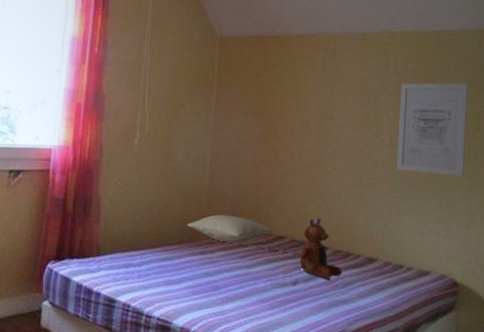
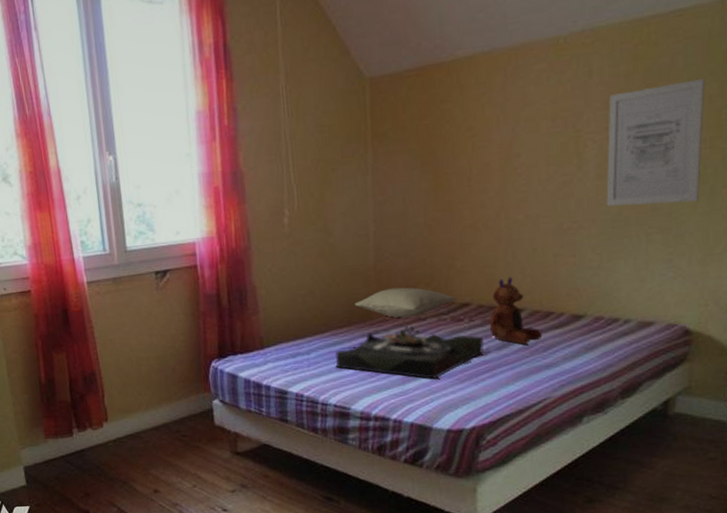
serving tray: none [163,249,294,302] -> present [335,324,484,379]

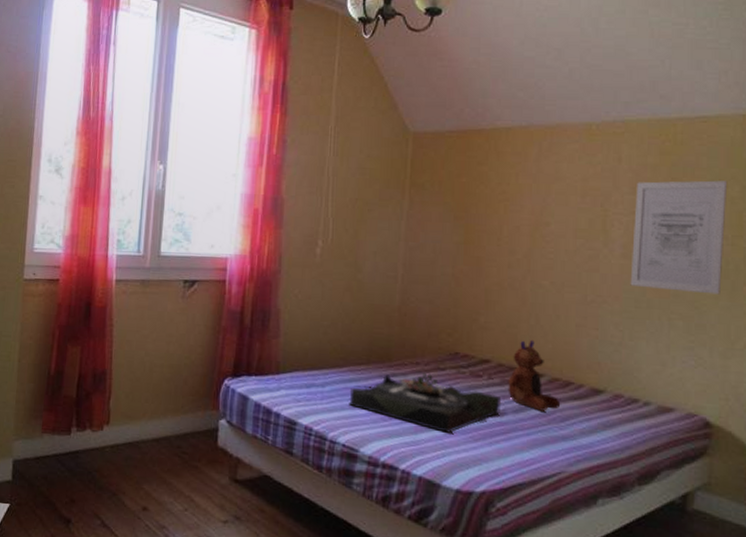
pillow: present [355,287,457,318] -> none [375,332,477,366]

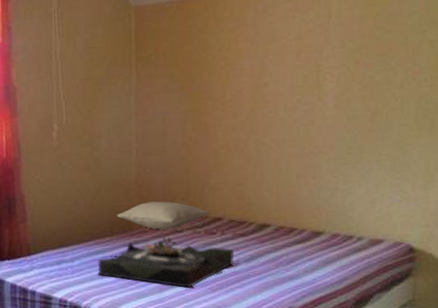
pillow: none [375,332,477,366] -> present [117,201,210,230]
toy: present [508,339,561,412] -> none [239,194,286,258]
wall art: present [630,180,728,295] -> none [343,25,427,135]

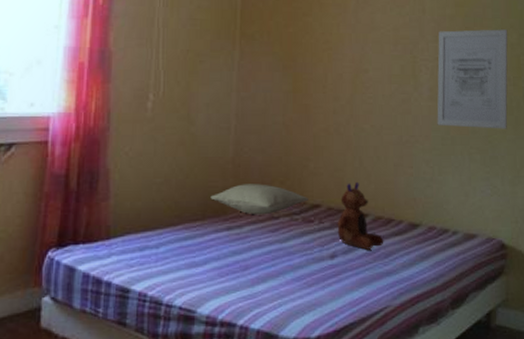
serving tray: present [97,236,235,288] -> none [184,222,332,282]
toy: none [239,194,286,258] -> present [337,181,384,250]
wall art: none [343,25,427,135] -> present [437,29,508,129]

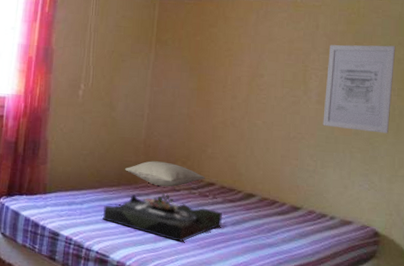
serving tray: none [184,222,332,282] -> present [102,192,223,242]
toy: present [337,181,384,250] -> none [228,167,268,224]

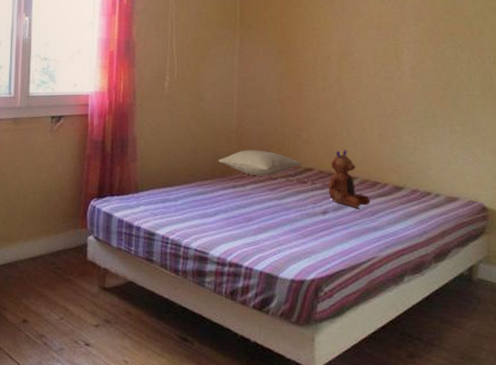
serving tray: present [102,192,223,242] -> none [198,182,324,232]
toy: none [228,167,268,224] -> present [328,149,371,208]
wall art: present [323,44,396,134] -> none [418,12,488,104]

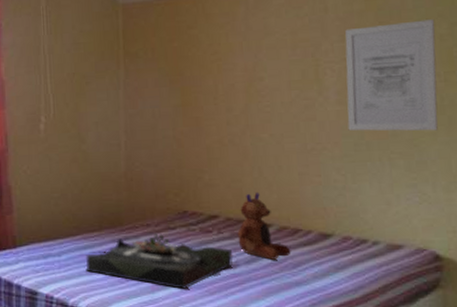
serving tray: none [198,182,324,232] -> present [85,232,233,289]
pillow: present [218,150,302,176] -> none [106,196,205,226]
wall art: none [418,12,488,104] -> present [345,19,438,131]

